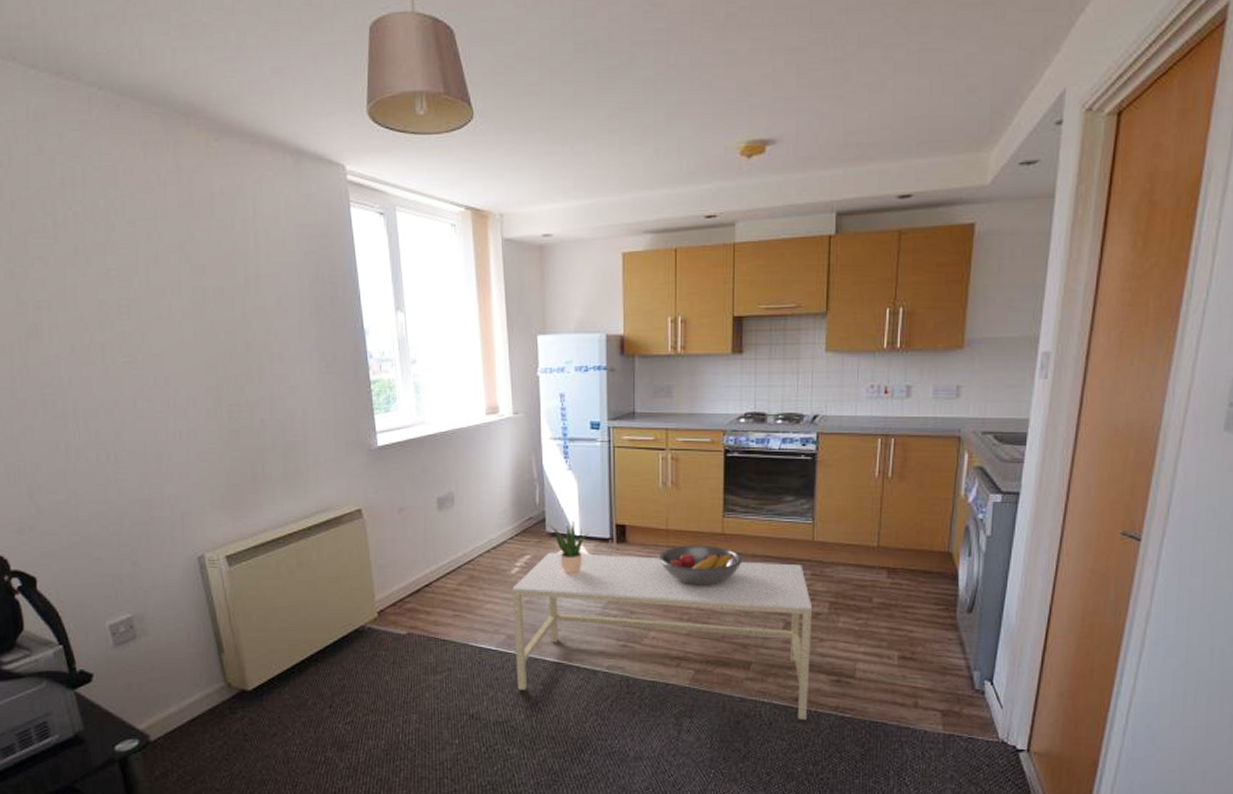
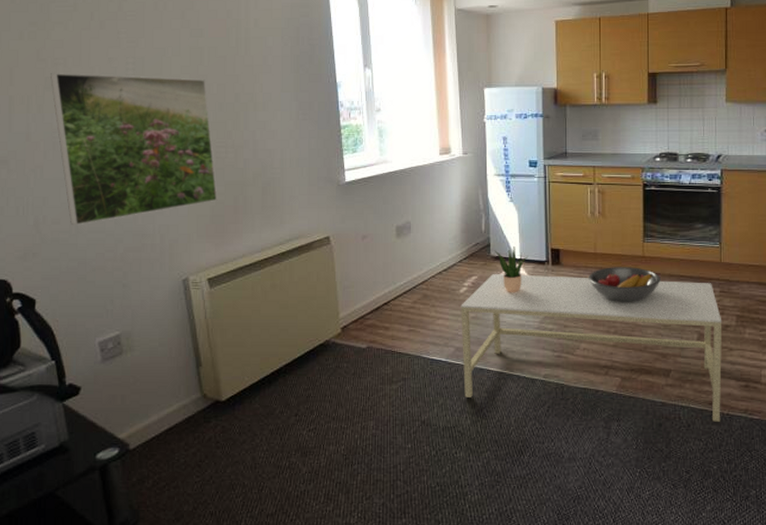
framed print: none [33,318,233,496] -> present [50,73,218,226]

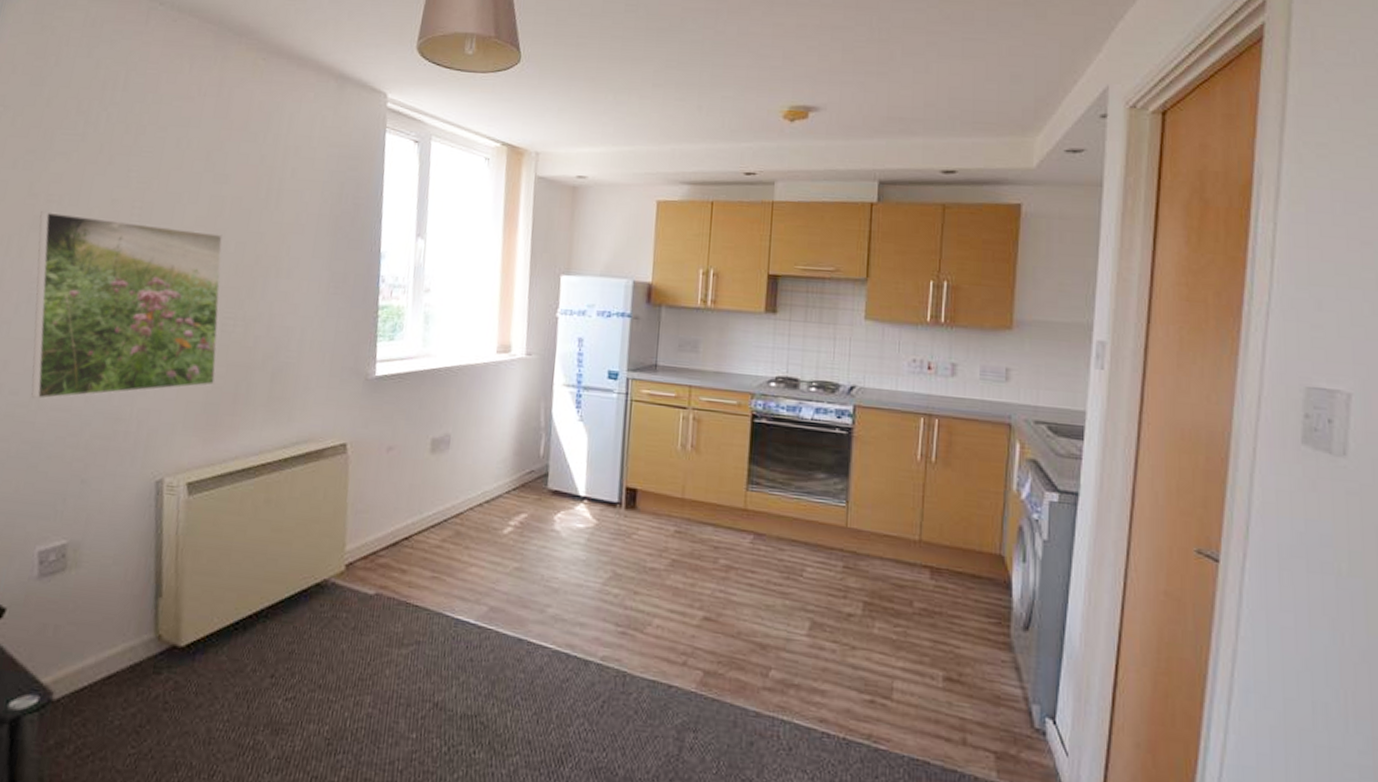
coffee table: present [461,273,722,422] -> none [494,512,844,748]
potted plant: present [494,246,529,292] -> none [552,479,596,541]
fruit bowl: present [588,267,661,302] -> none [670,519,766,569]

